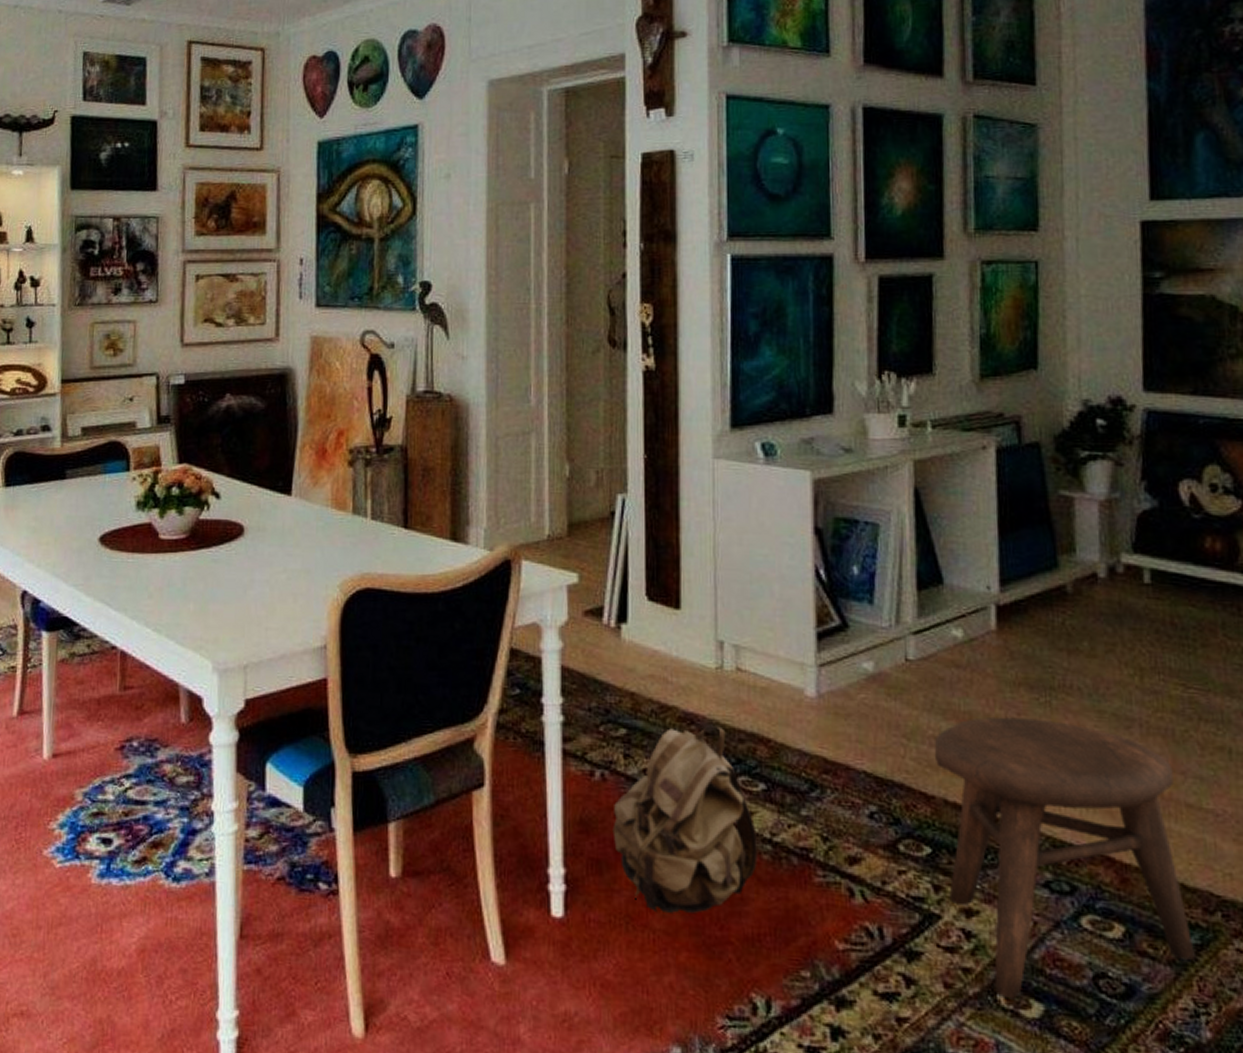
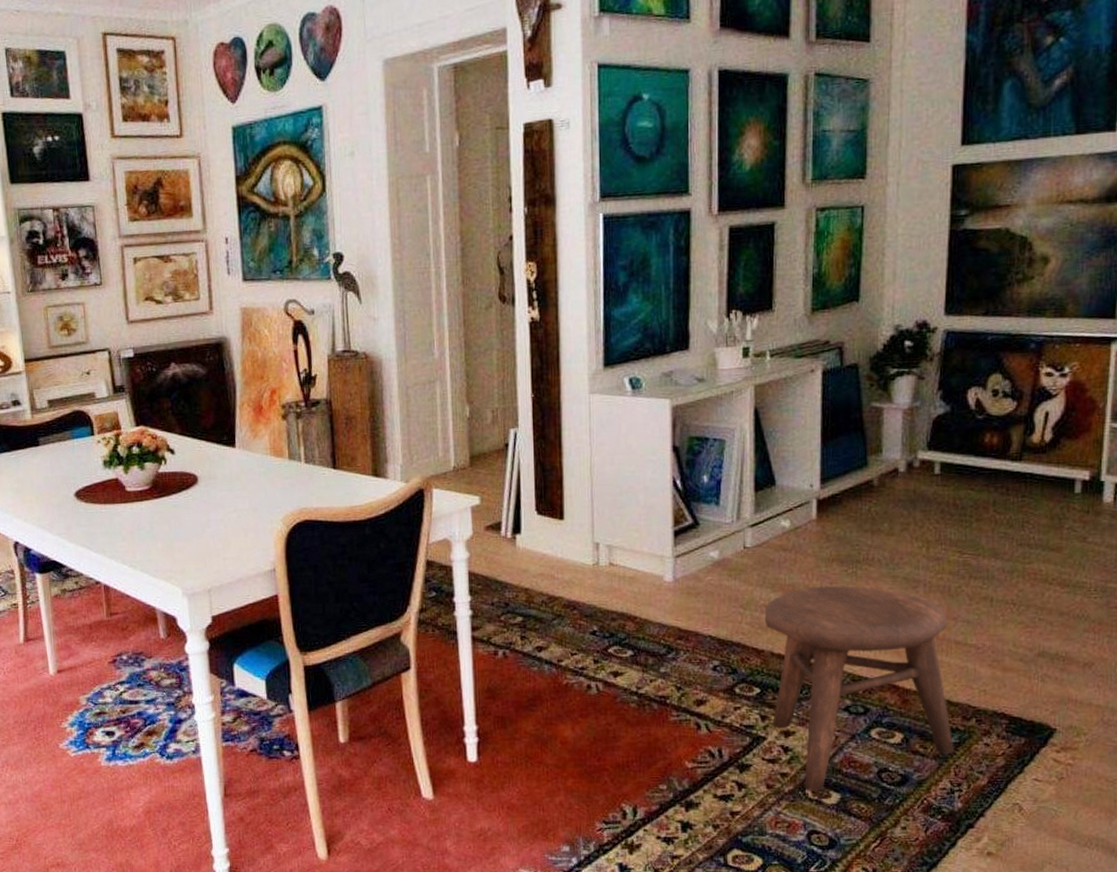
backpack: present [612,726,757,913] -> none [513,609,626,752]

